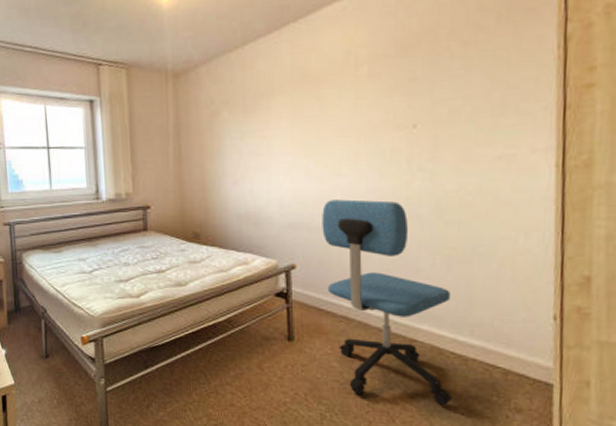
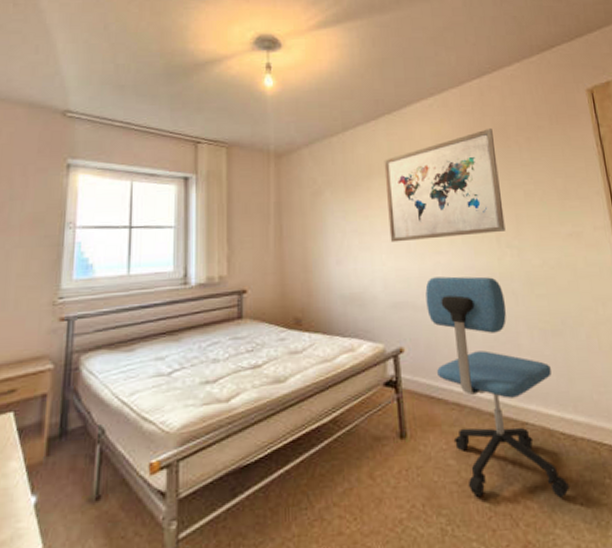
wall art: none [286,33,420,164] -> present [384,129,506,242]

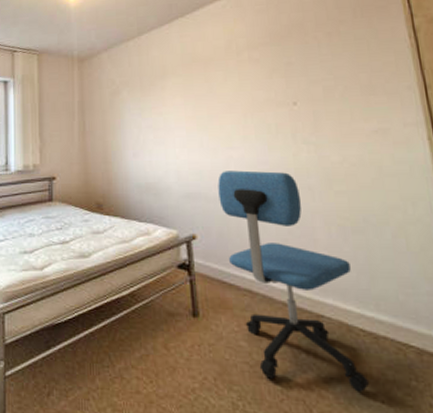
wall art: present [384,129,506,242] -> none [177,26,302,138]

